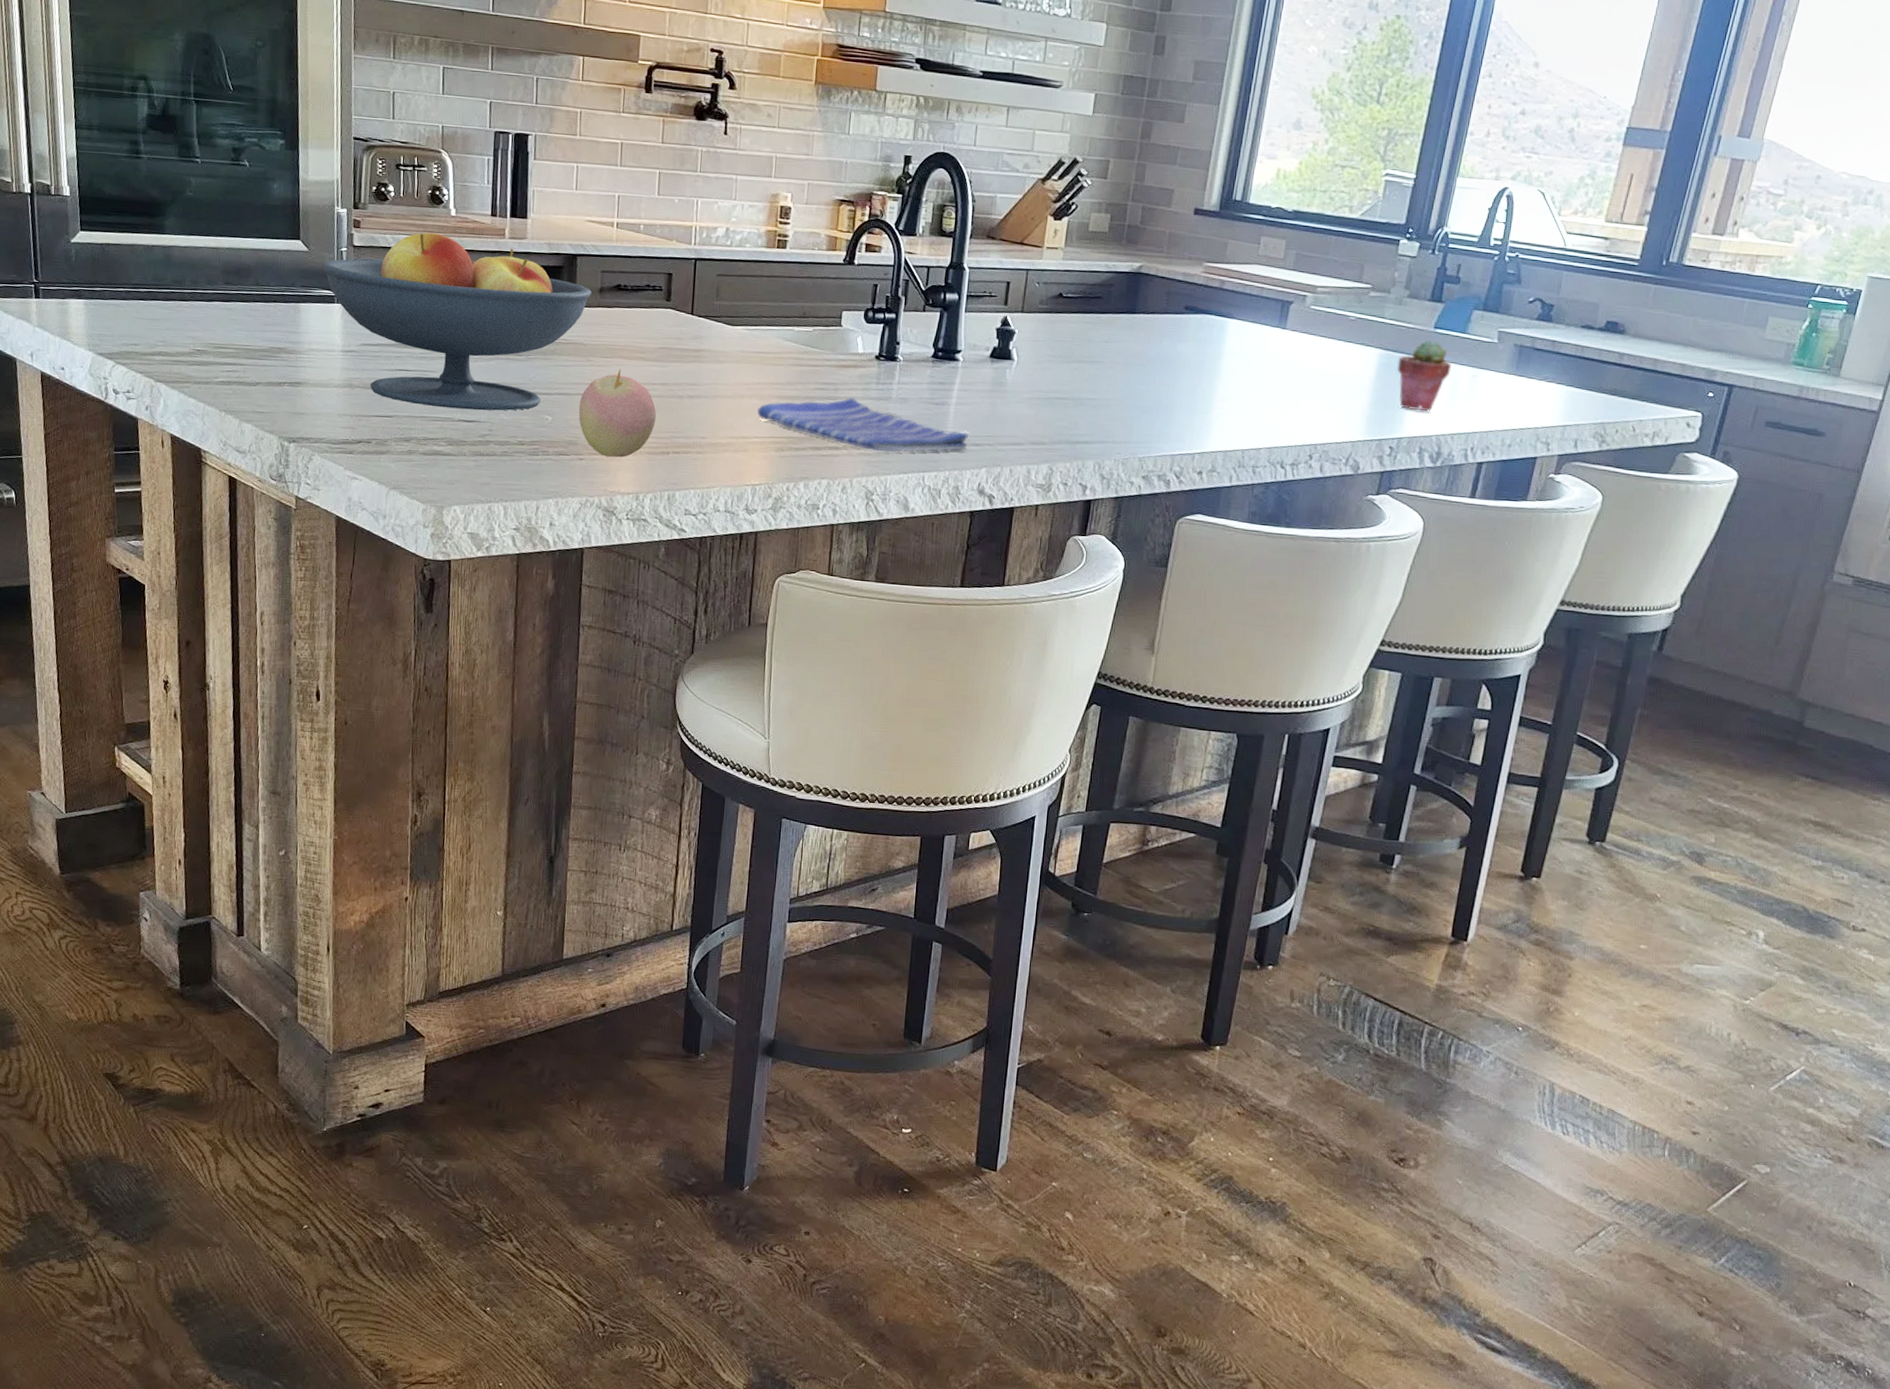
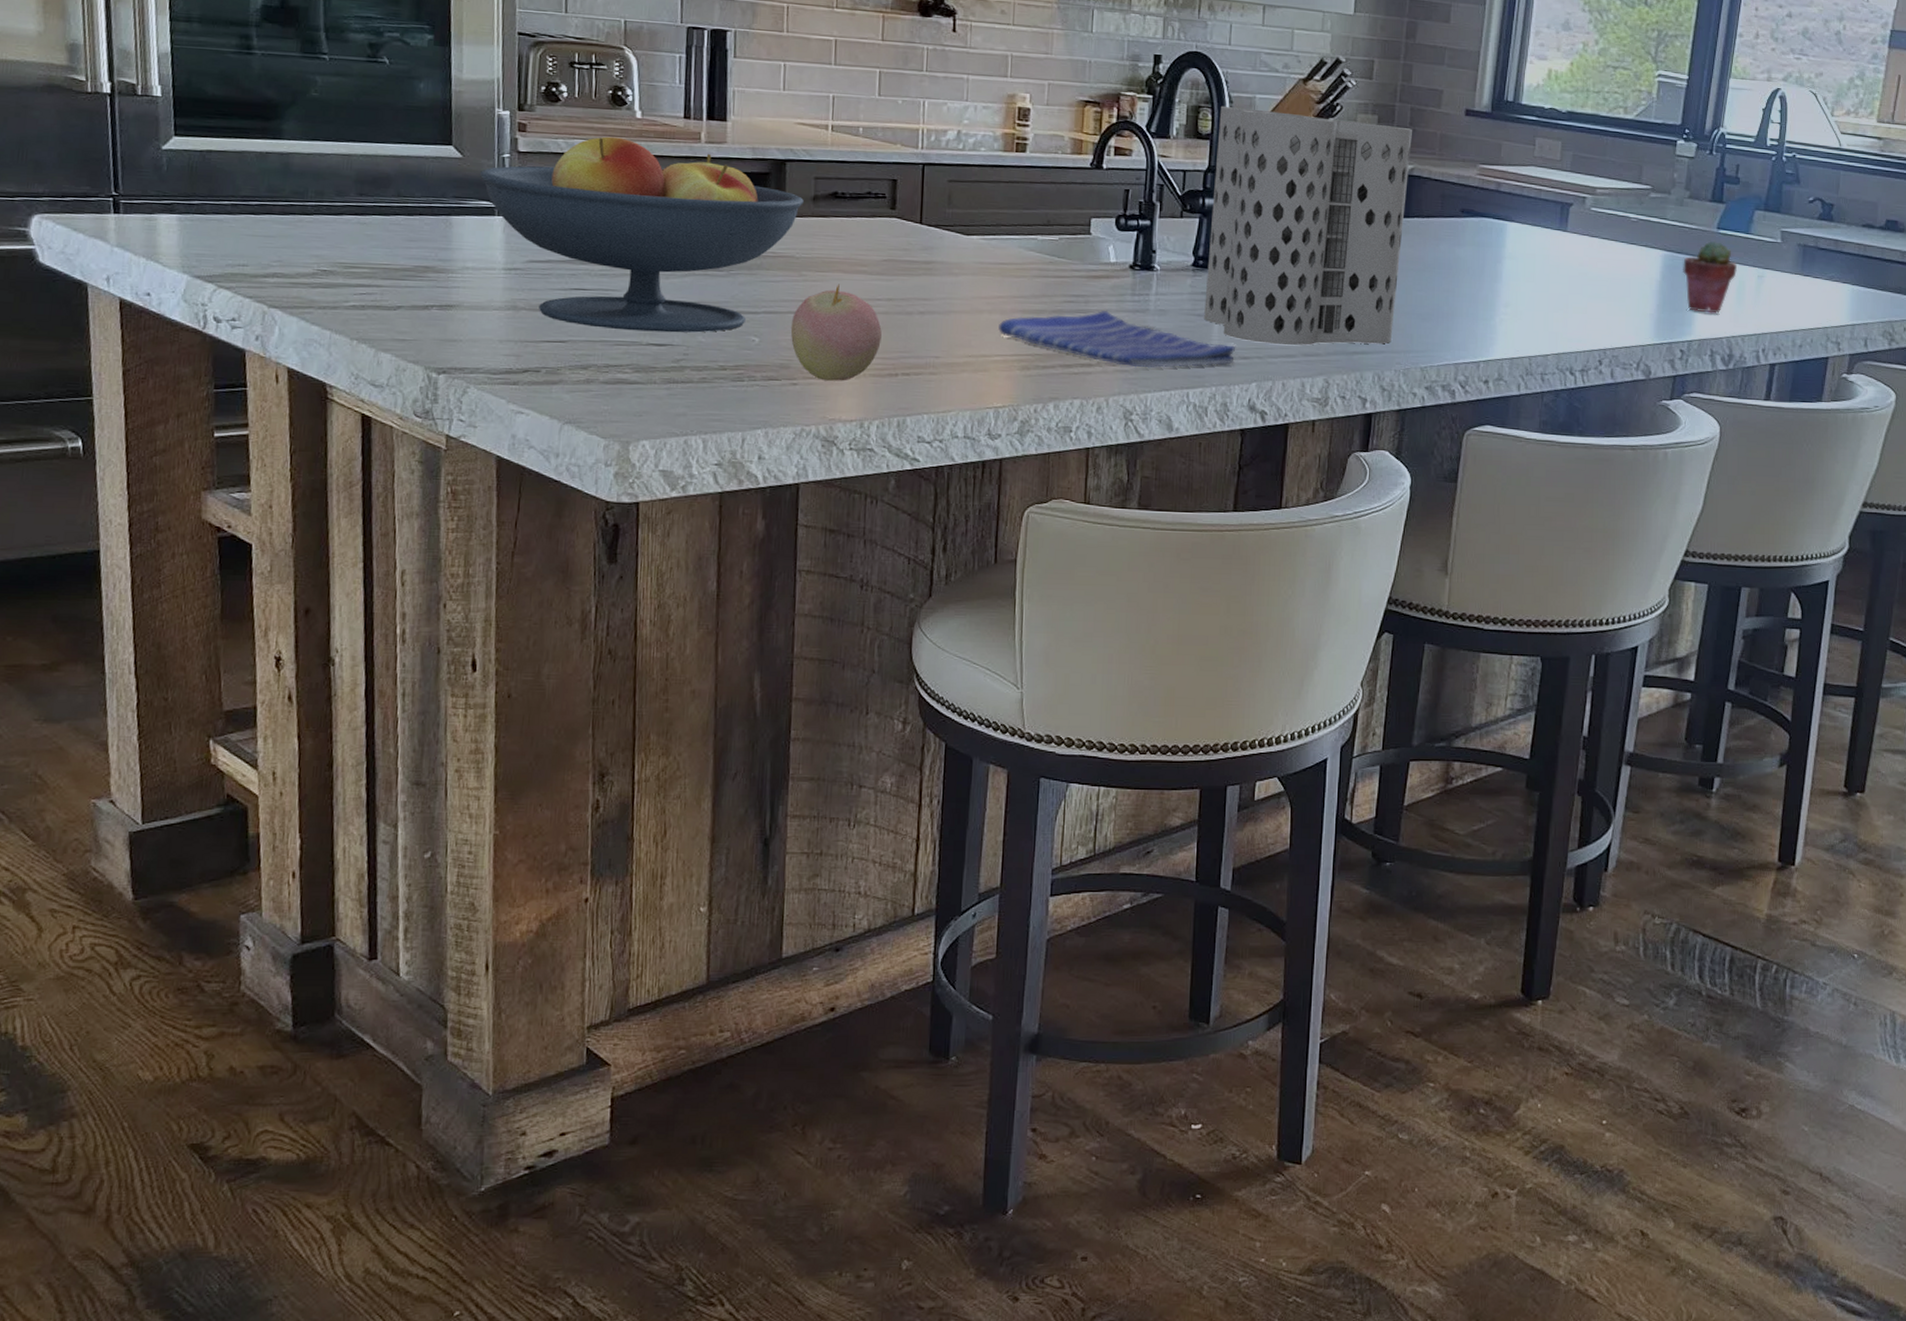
utensil holder: none [941,204,1142,435] -> present [1204,105,1412,346]

